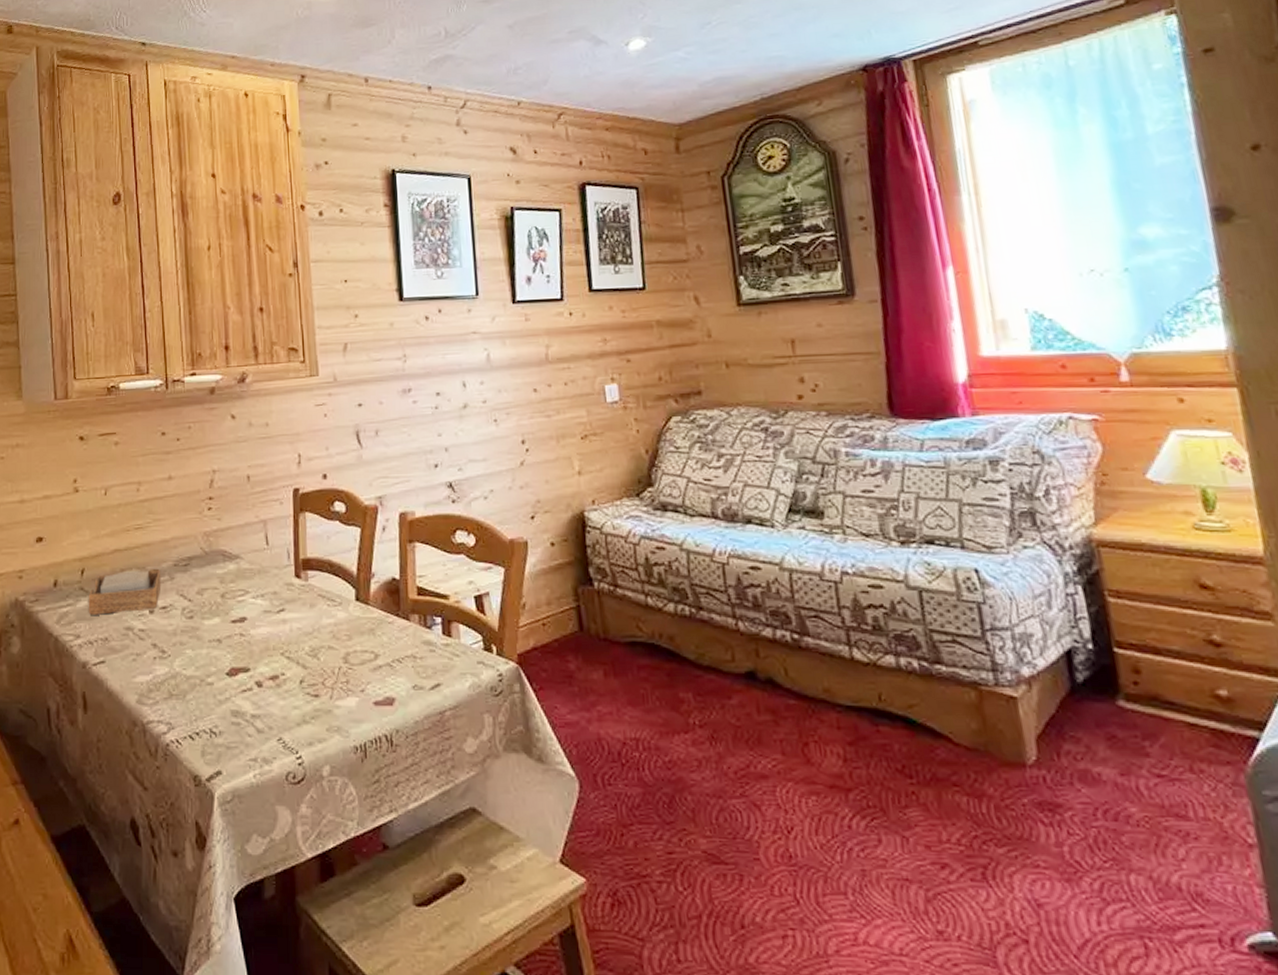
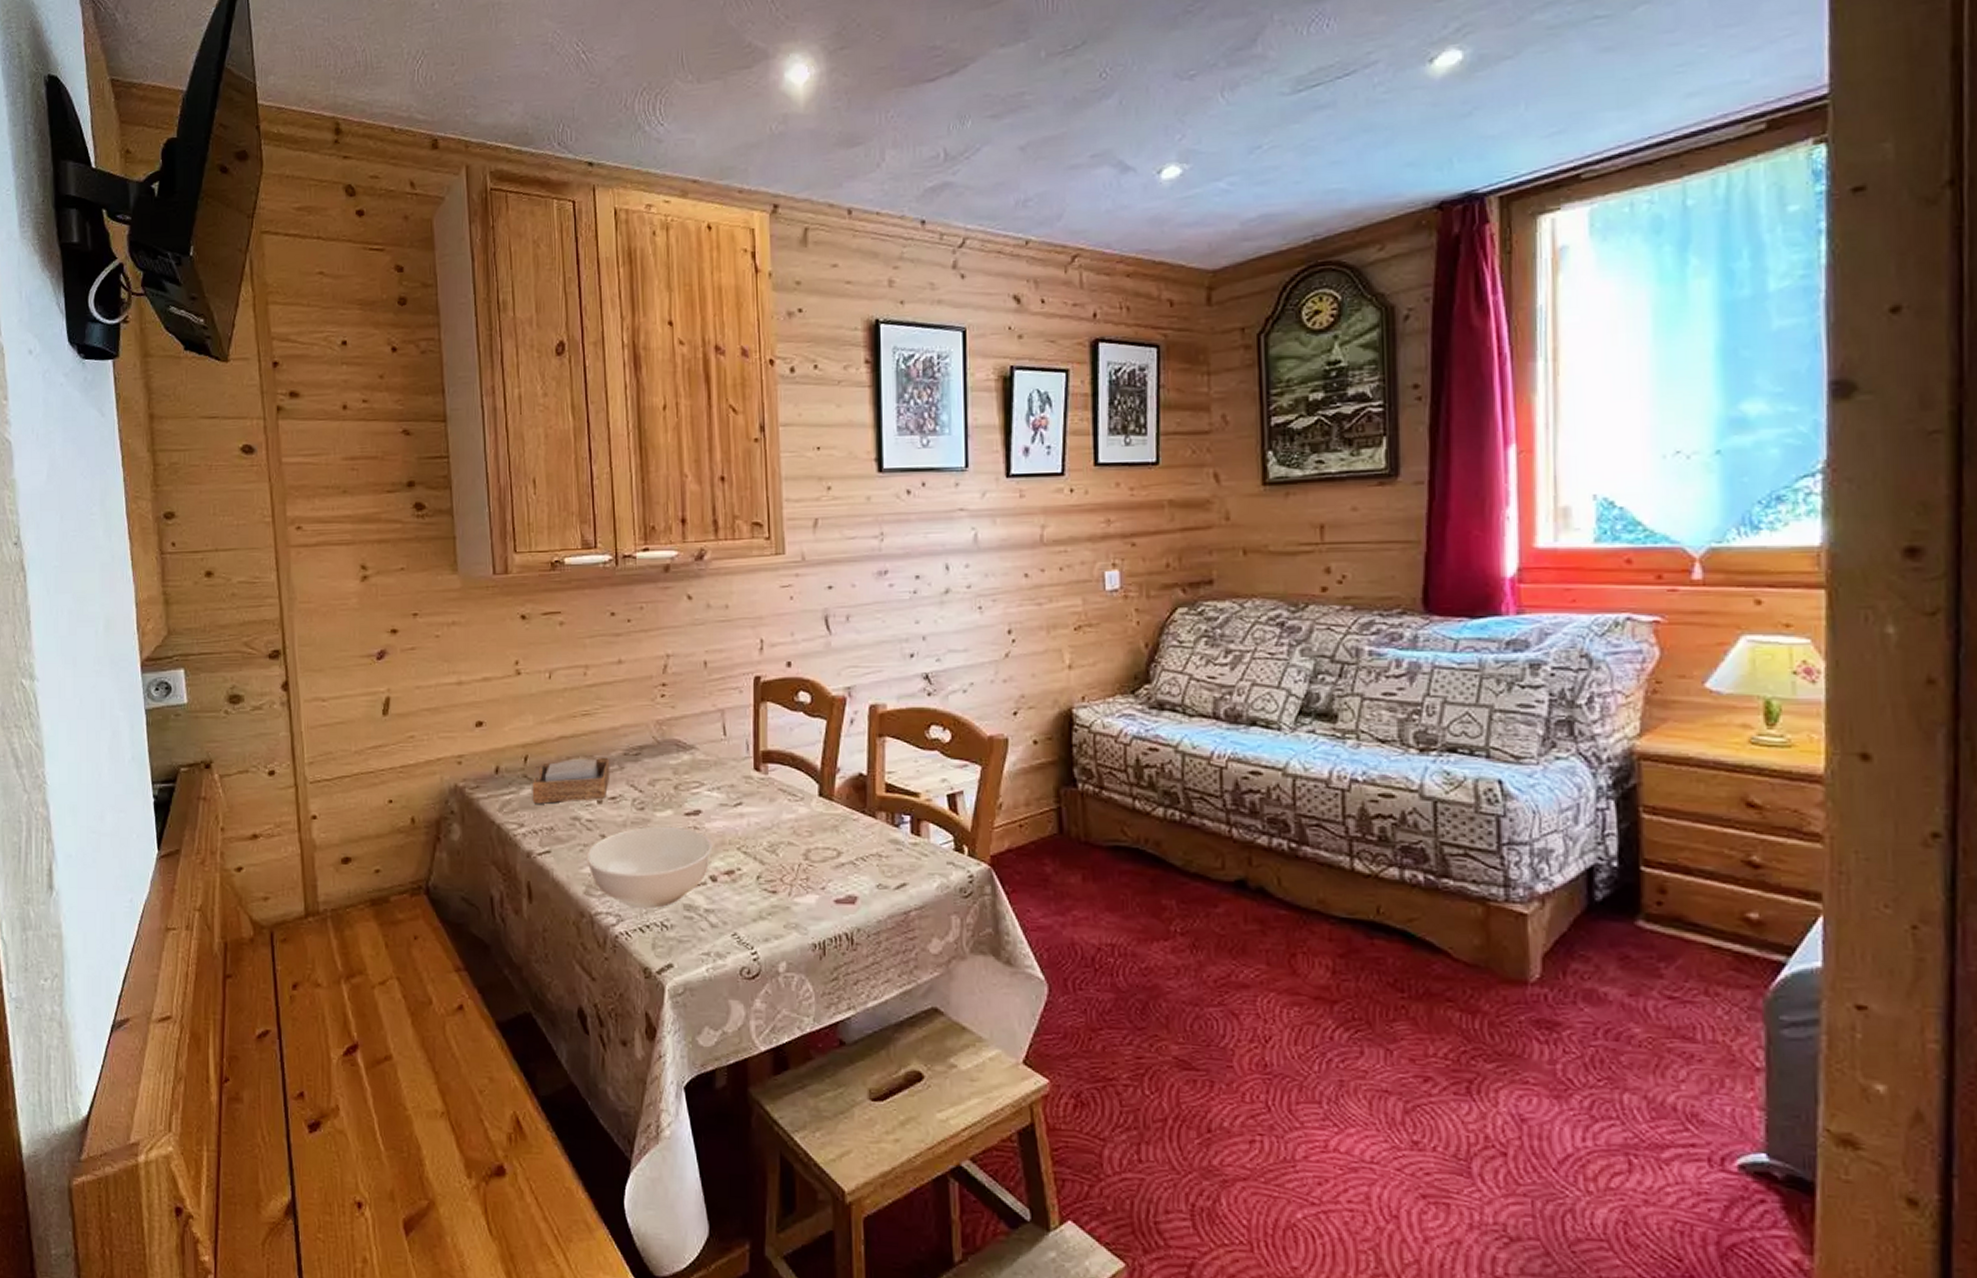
bowl: none [139,634,258,716] -> present [586,826,713,909]

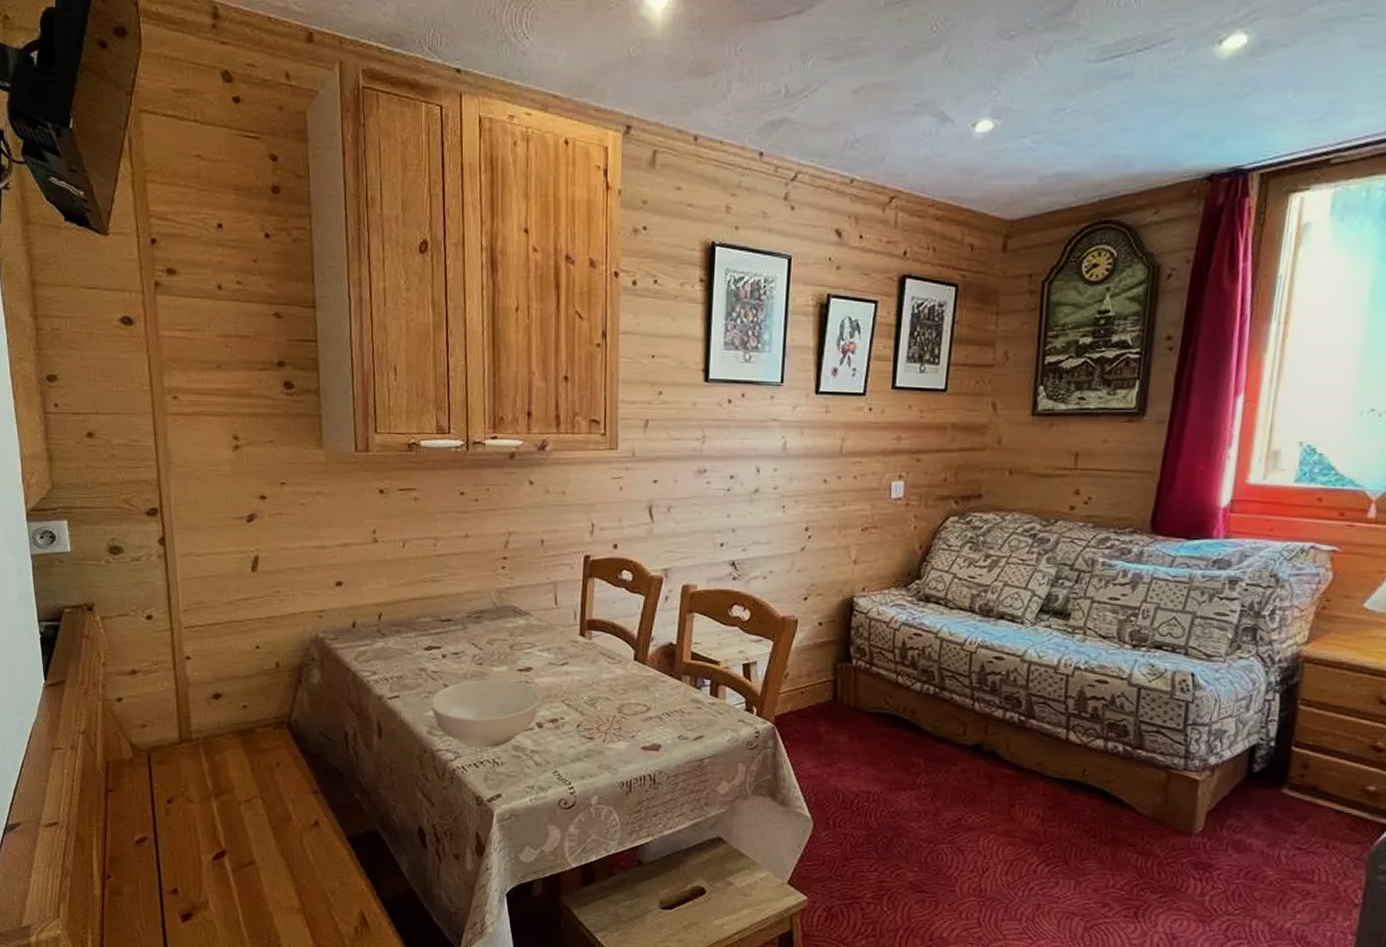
napkin holder: present [532,758,610,804] -> none [384,618,455,656]

